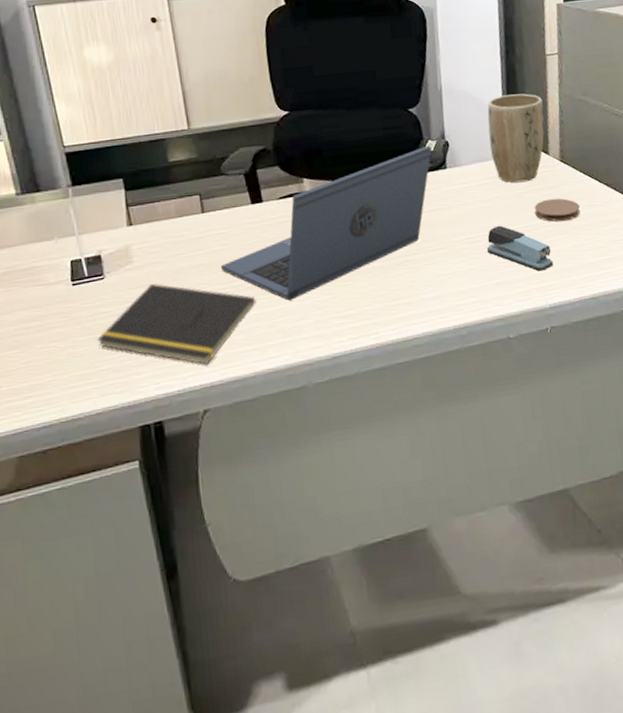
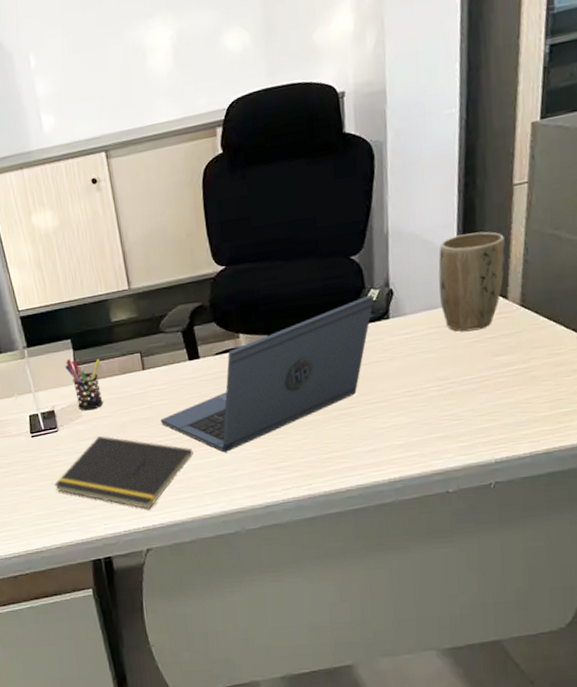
pen holder: none [115,200,158,256] -> present [65,359,103,411]
stapler: present [487,225,554,272] -> none [429,377,503,425]
coaster: present [534,198,581,222] -> none [486,346,541,373]

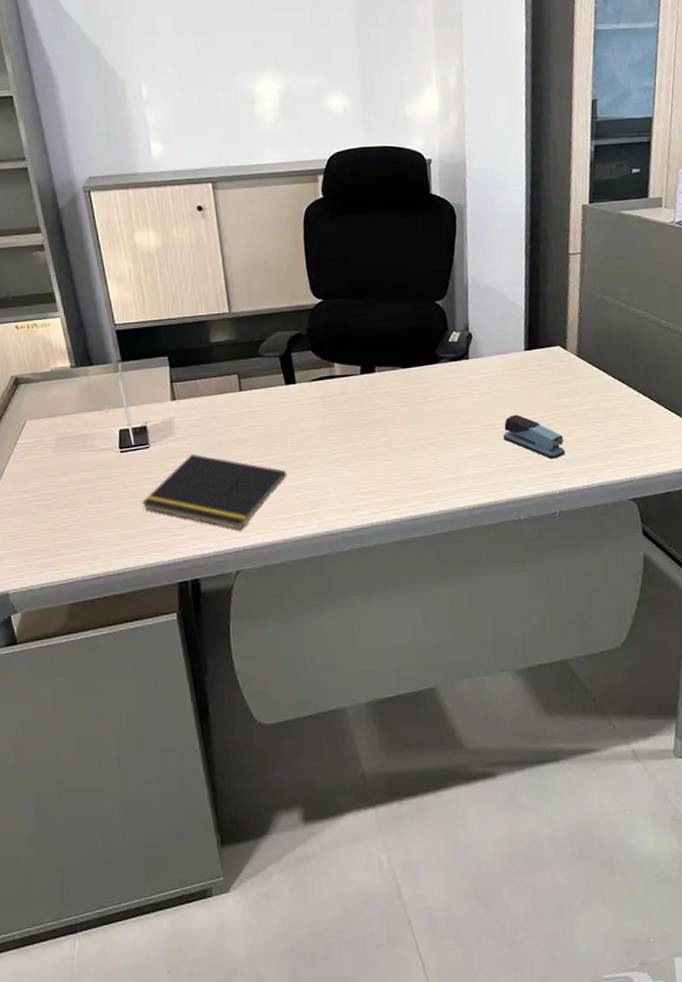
pen holder: present [65,359,103,411] -> none [160,376,198,428]
laptop: present [160,294,375,453] -> none [255,336,456,476]
stapler: none [429,377,503,425] -> present [503,414,565,459]
plant pot: present [438,231,505,332] -> none [510,290,564,375]

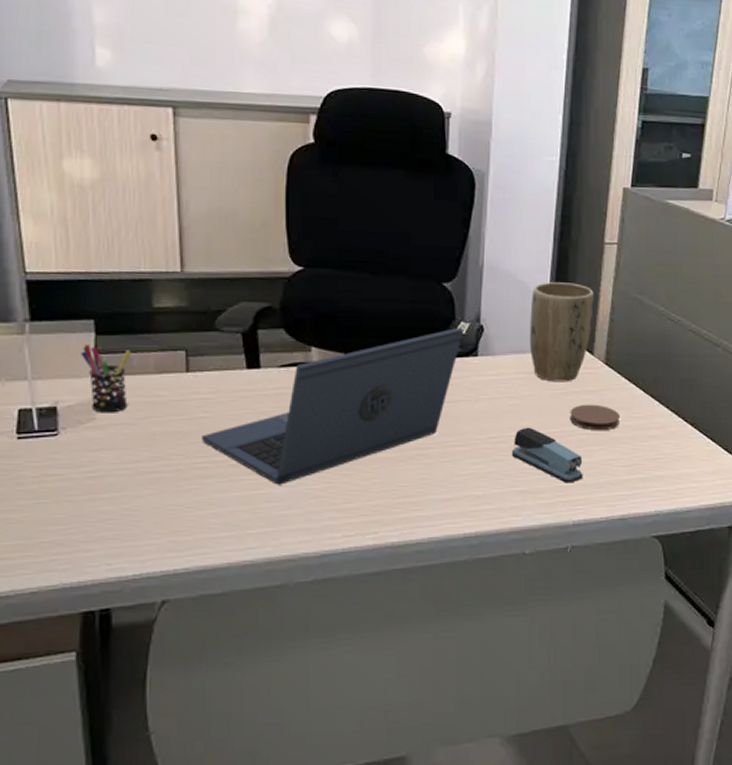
notepad: present [141,454,287,530] -> none [40,447,239,548]
pen holder: none [160,376,198,428] -> present [81,344,131,413]
laptop: none [255,336,456,476] -> present [200,327,464,485]
plant pot: none [510,290,564,375] -> present [529,282,594,382]
coaster: none [550,391,594,414] -> present [570,404,621,431]

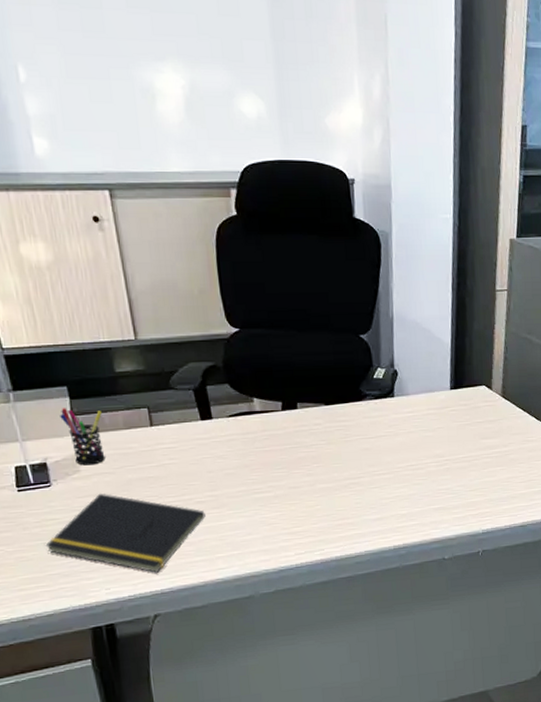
notepad: none [40,447,239,548] -> present [45,493,206,573]
laptop: present [200,327,464,485] -> none [169,372,381,516]
stapler: present [512,427,583,483] -> none [429,454,489,499]
plant pot: present [529,282,594,382] -> none [436,328,490,415]
coaster: present [570,404,621,431] -> none [475,431,517,454]

